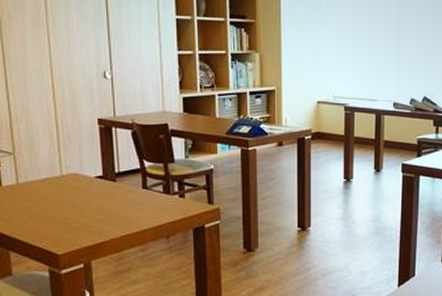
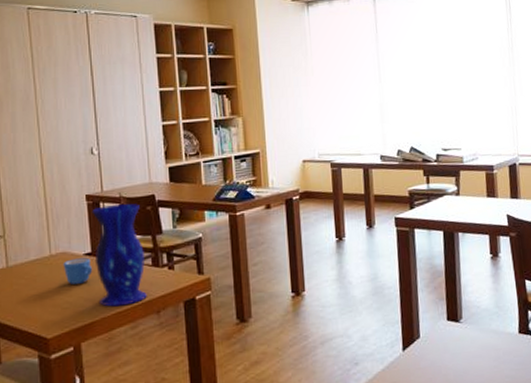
mug: none [74,180,103,205] -> present [63,257,92,284]
vase: none [104,130,157,229] -> present [92,203,147,307]

